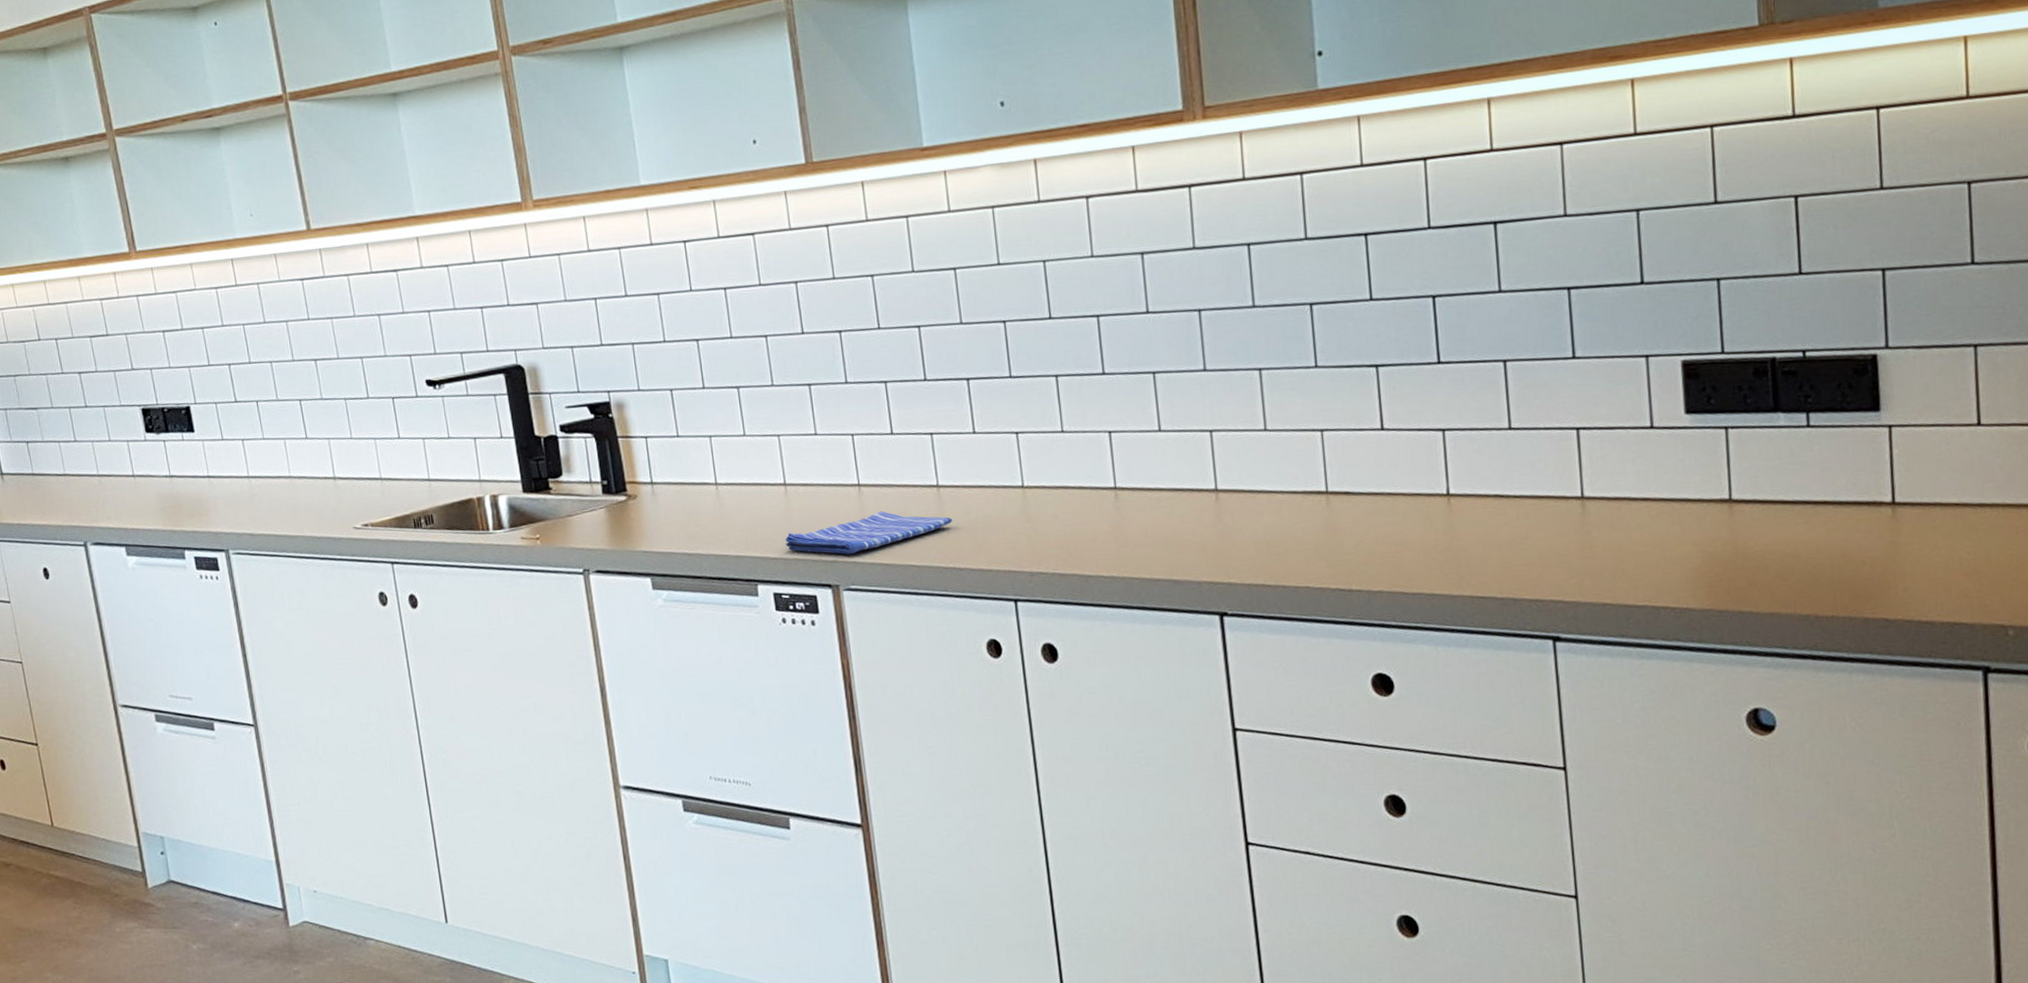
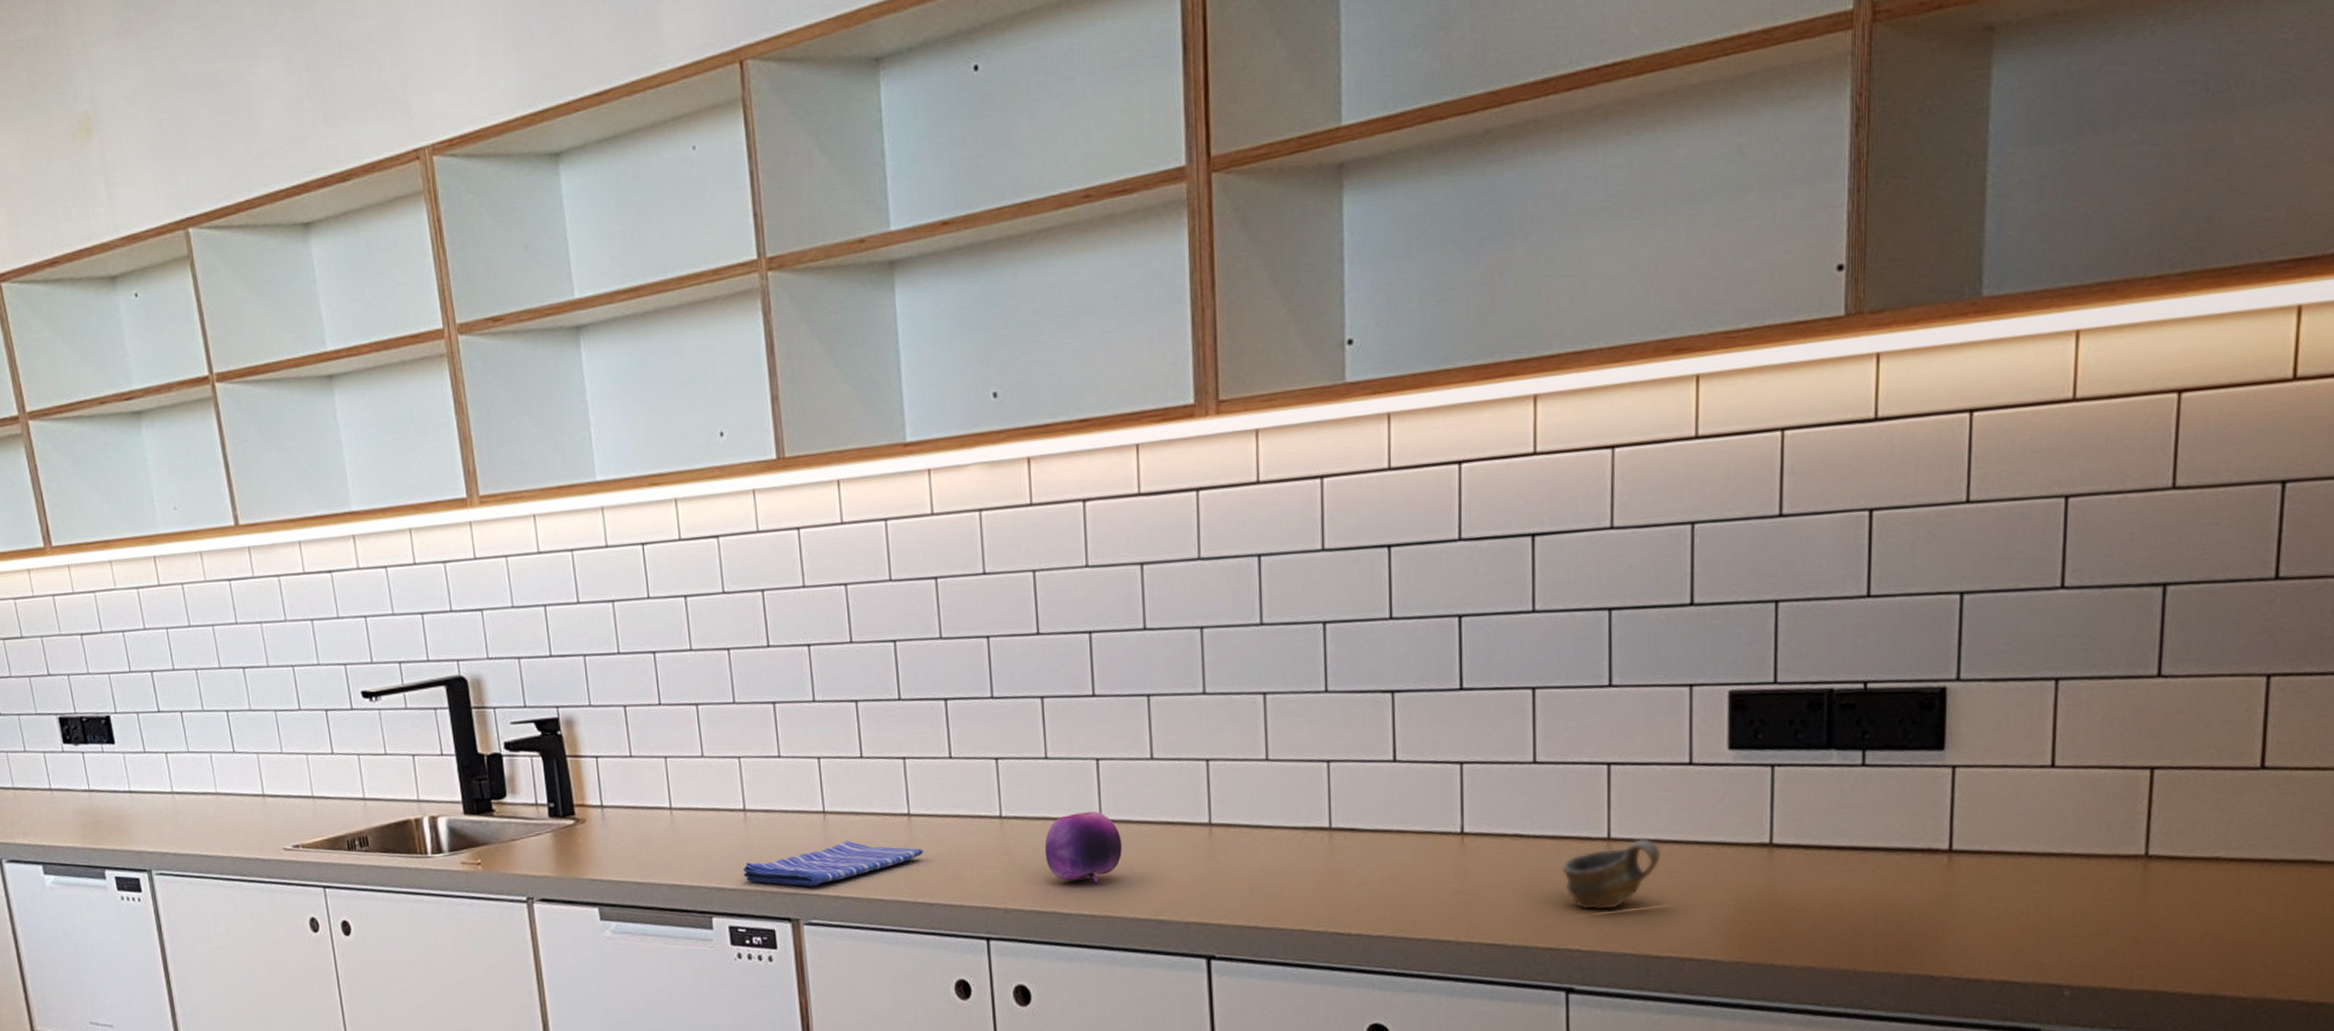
fruit: none [1064,480,1137,547] -> present [1044,811,1122,883]
cup: none [1540,497,1631,564] -> present [1561,839,1660,910]

